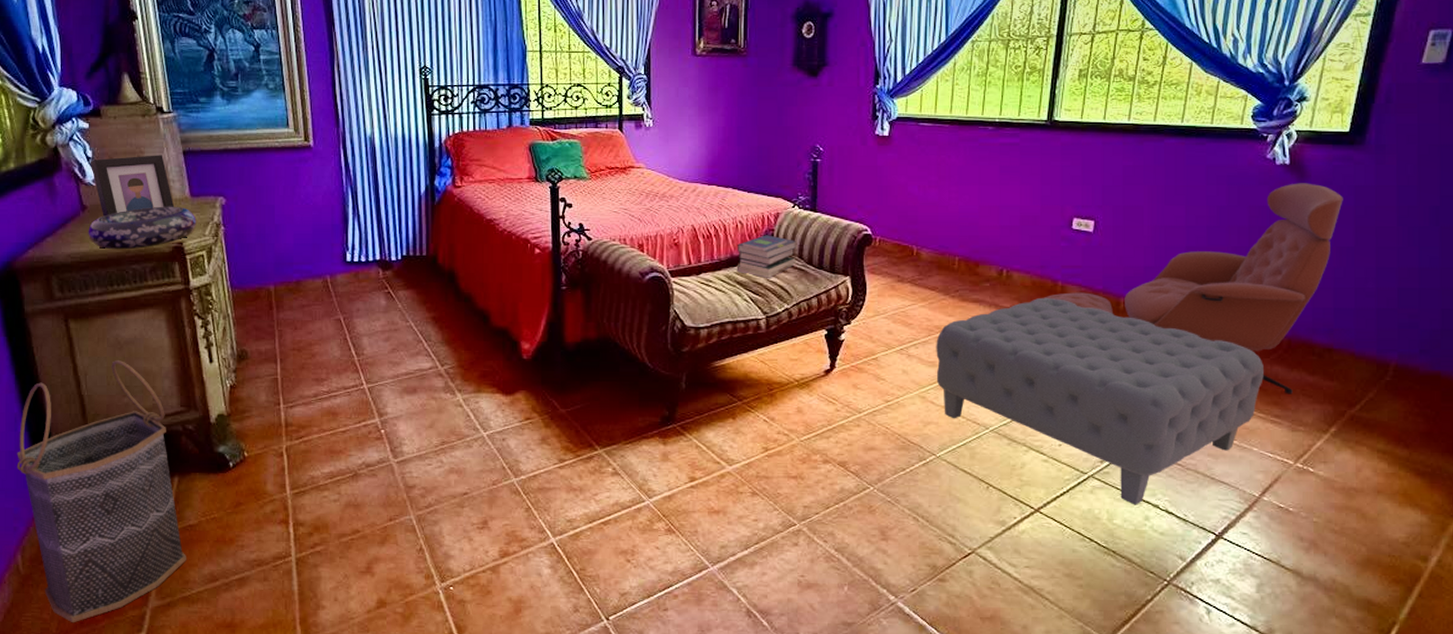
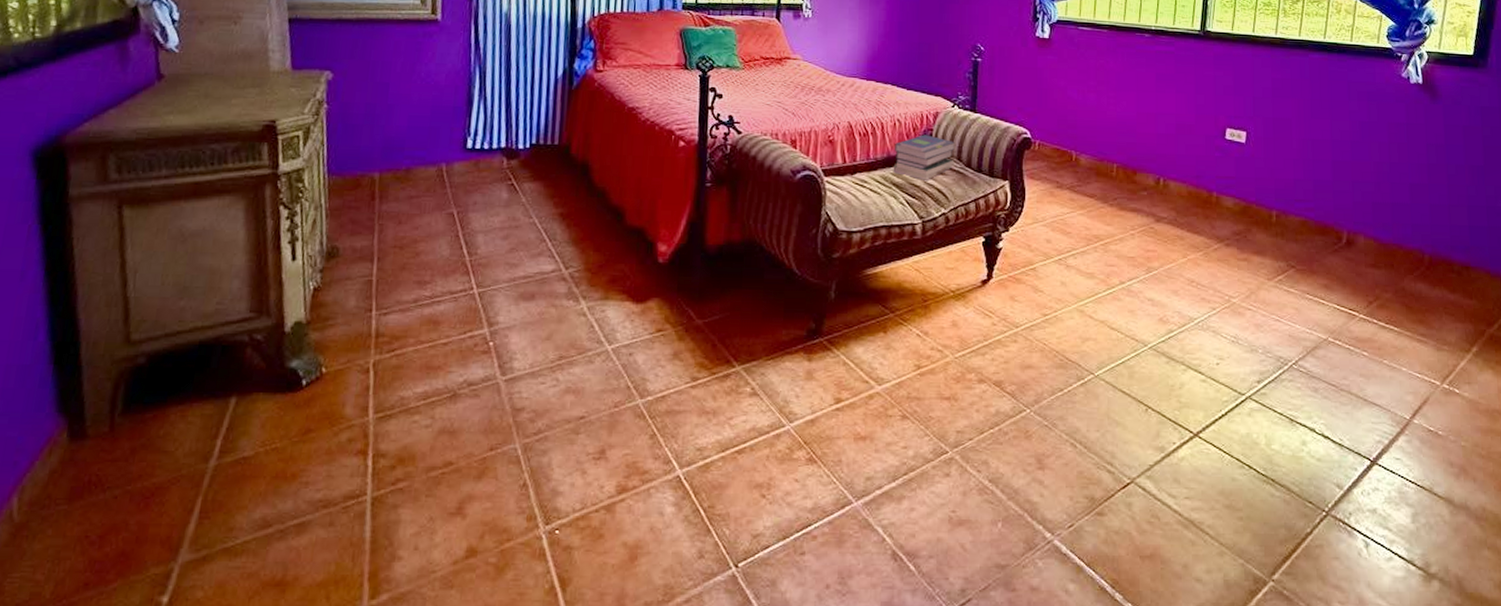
basket: present [17,359,187,623] -> none [29,254,235,586]
decorative bowl: present [88,206,197,250] -> none [161,78,296,127]
picture frame: present [90,155,174,217] -> none [175,21,271,88]
ottoman: present [936,297,1264,505] -> none [1094,208,1409,429]
armchair: present [1044,183,1343,394] -> none [1200,102,1472,312]

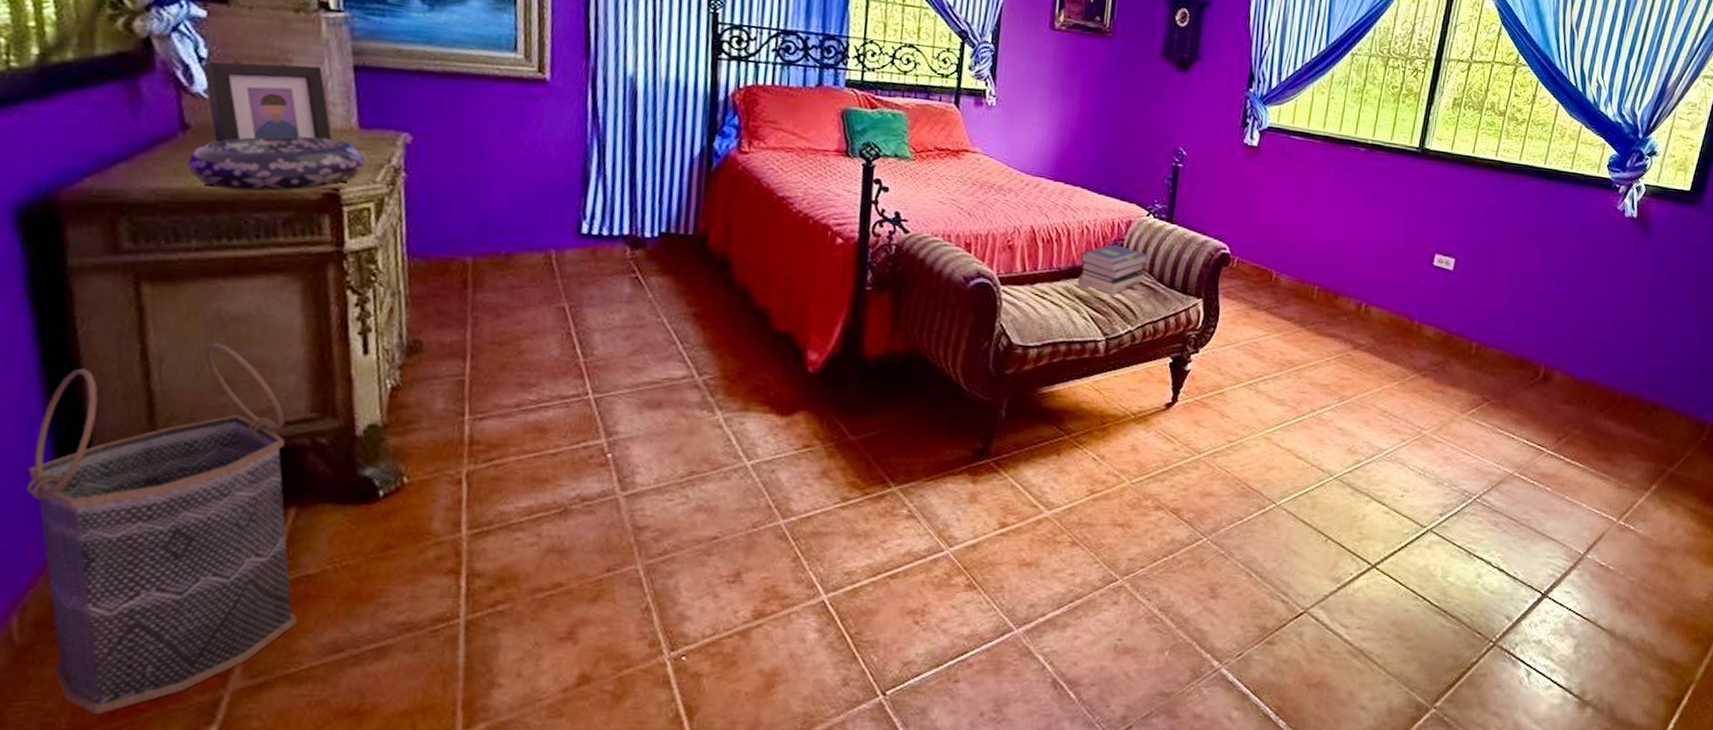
basket: none [29,254,235,586] -> present [25,342,298,715]
decorative bowl: none [161,78,296,127] -> present [188,136,365,192]
picture frame: none [175,21,271,88] -> present [202,61,331,142]

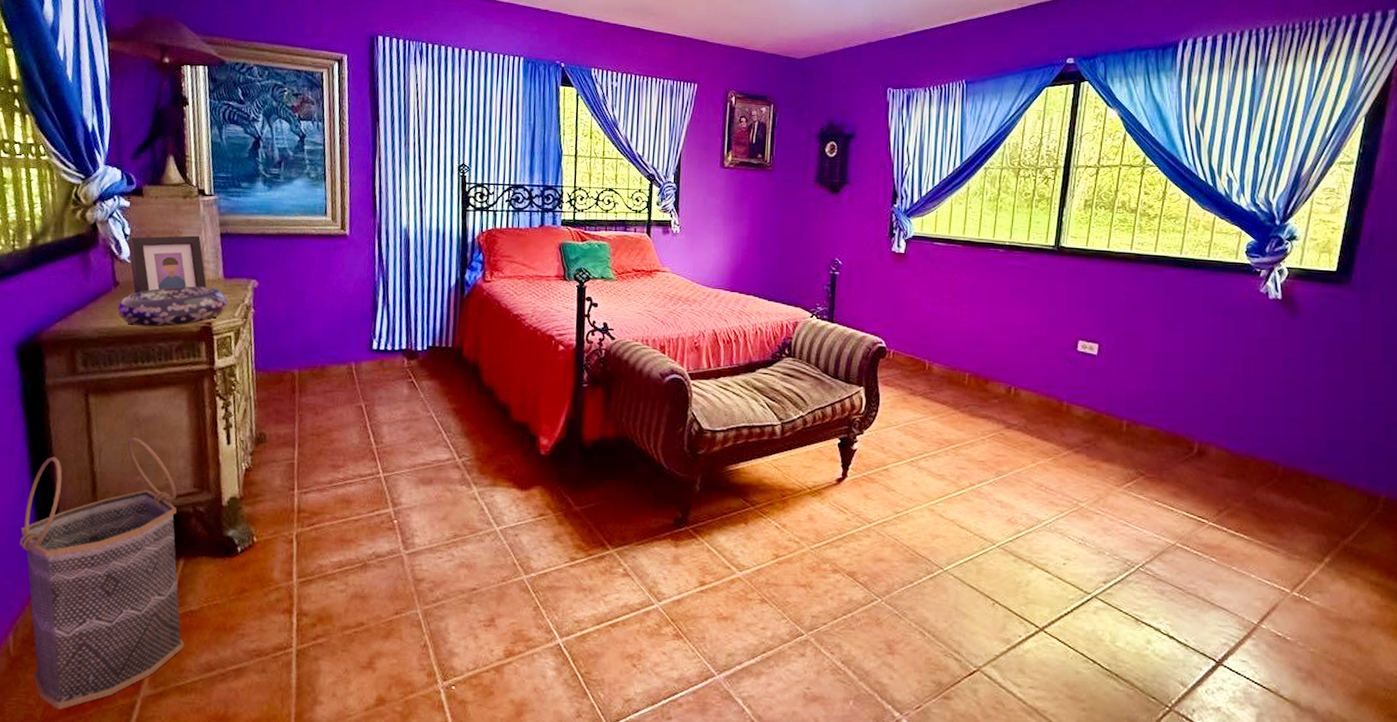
books: present [1077,244,1147,295] -> none [754,342,813,385]

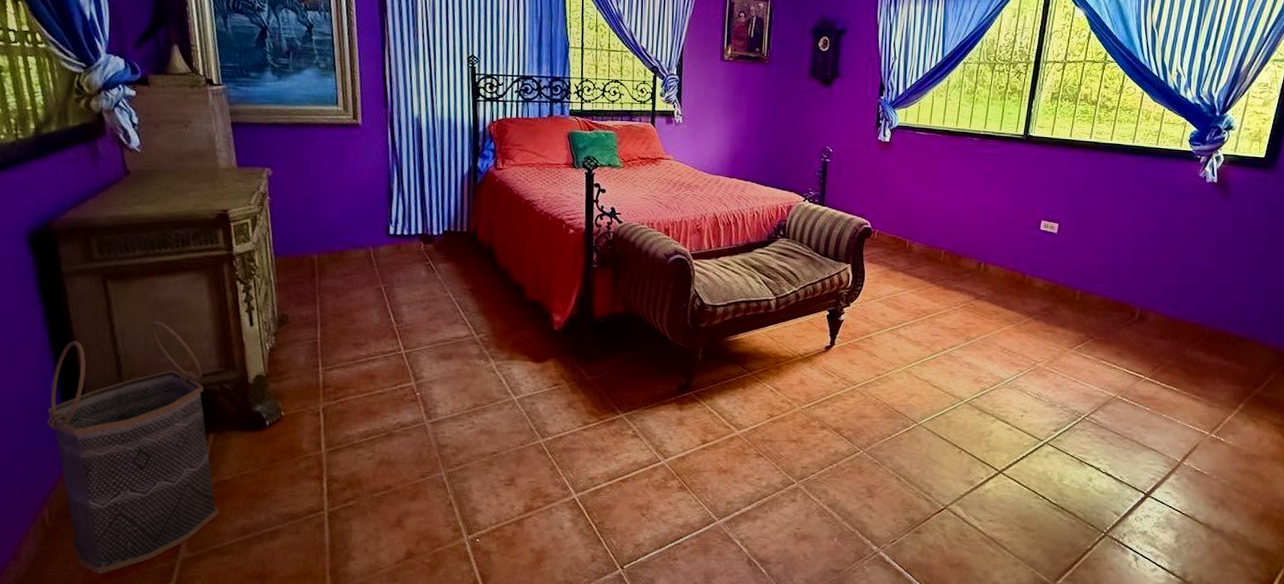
decorative bowl: present [118,286,228,327] -> none [131,174,242,215]
picture frame: present [127,235,206,293] -> none [135,125,220,182]

